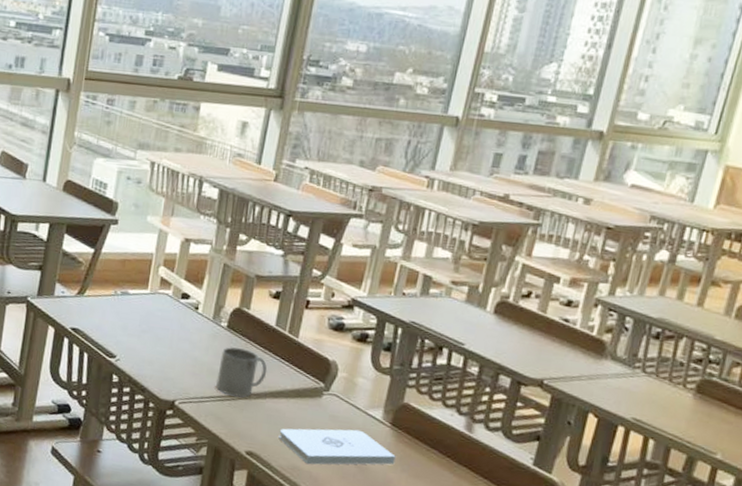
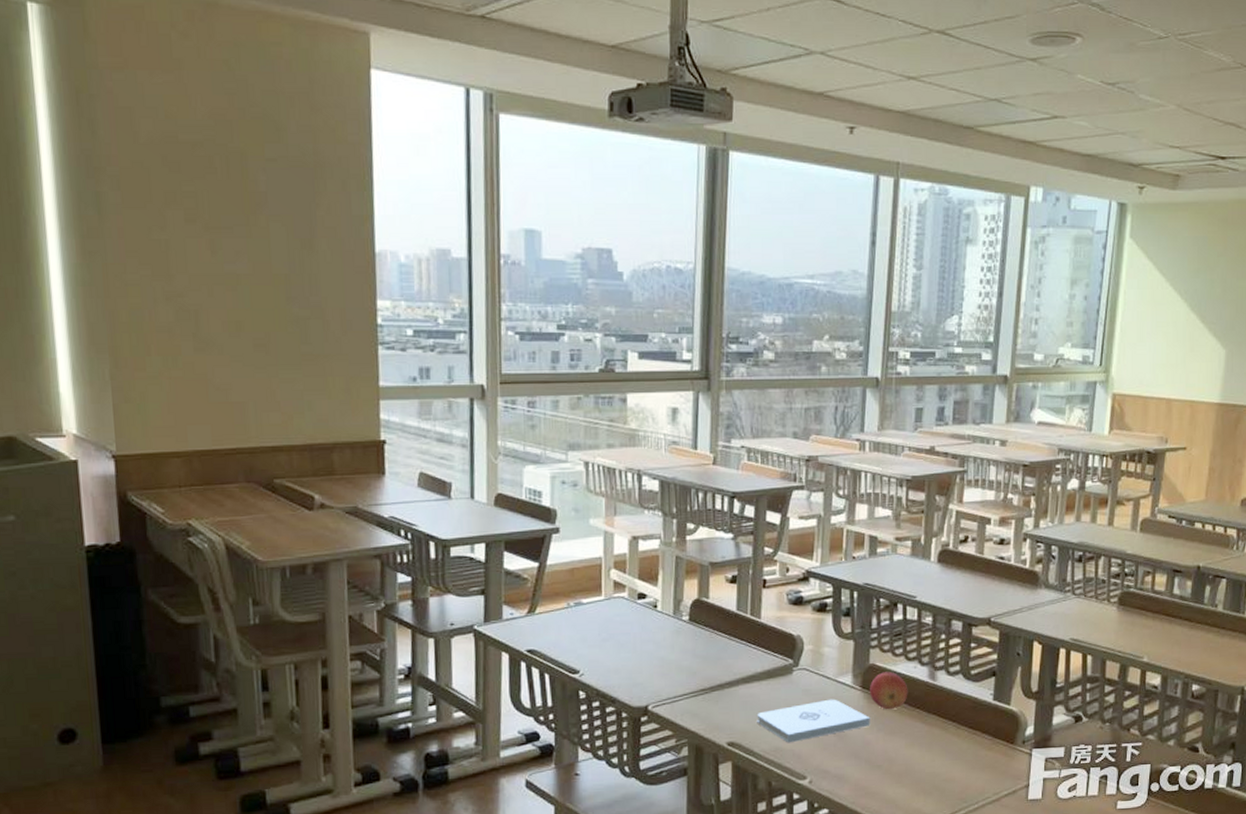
mug: present [216,347,267,398] -> none [687,639,736,690]
apple: none [398,413,441,453] -> present [869,672,908,710]

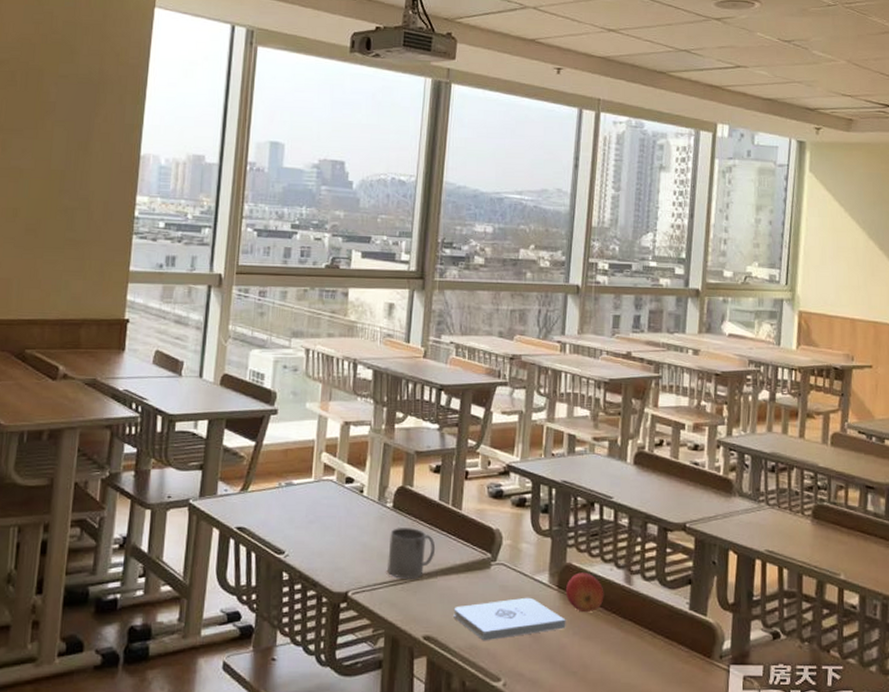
mug: none [687,639,736,690] -> present [387,528,436,579]

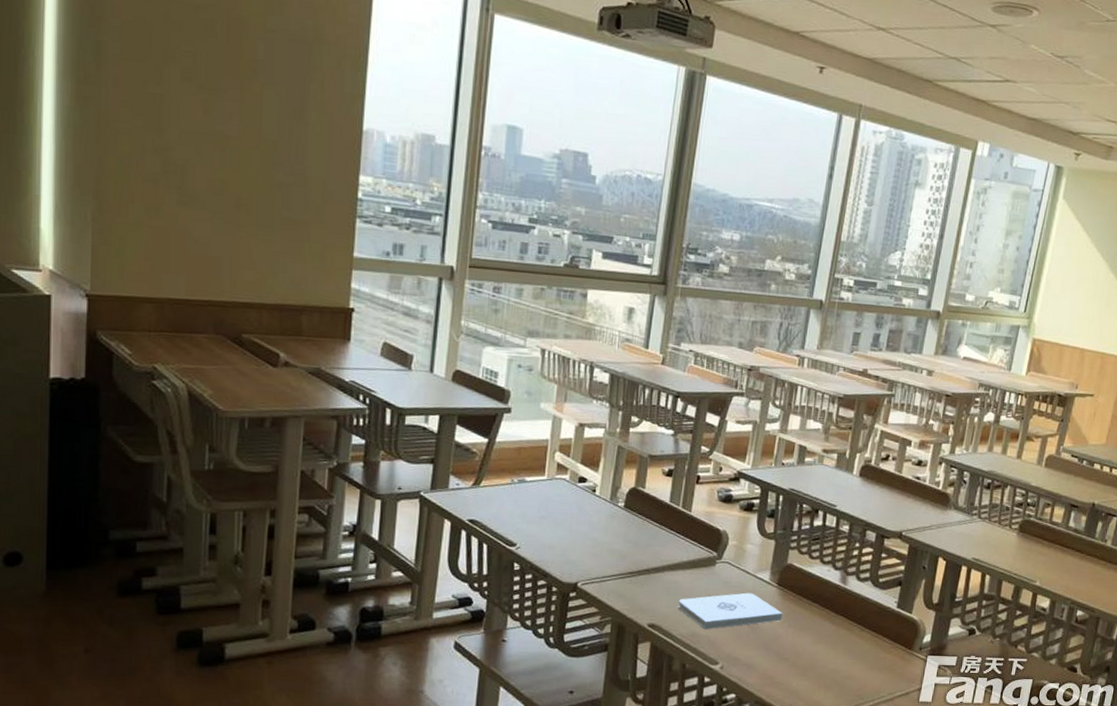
mug: present [387,528,436,579] -> none [616,526,664,573]
apple: present [565,572,604,613] -> none [784,572,821,608]

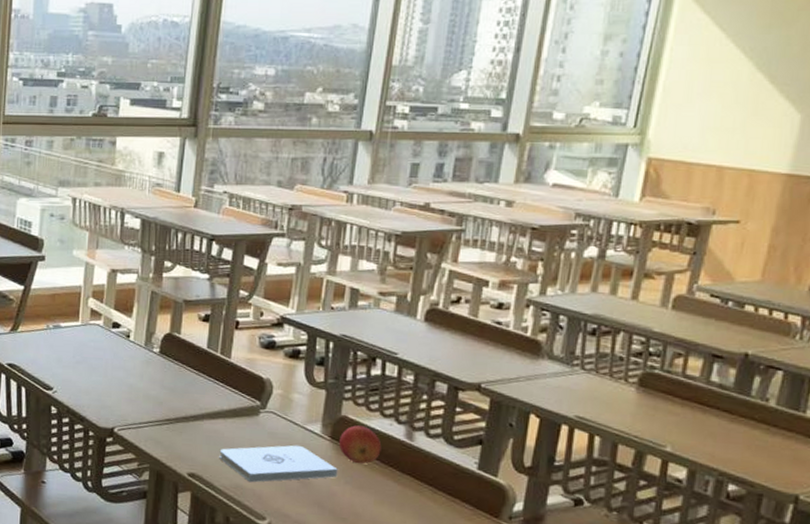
apple: none [784,572,821,608] -> present [338,425,382,464]

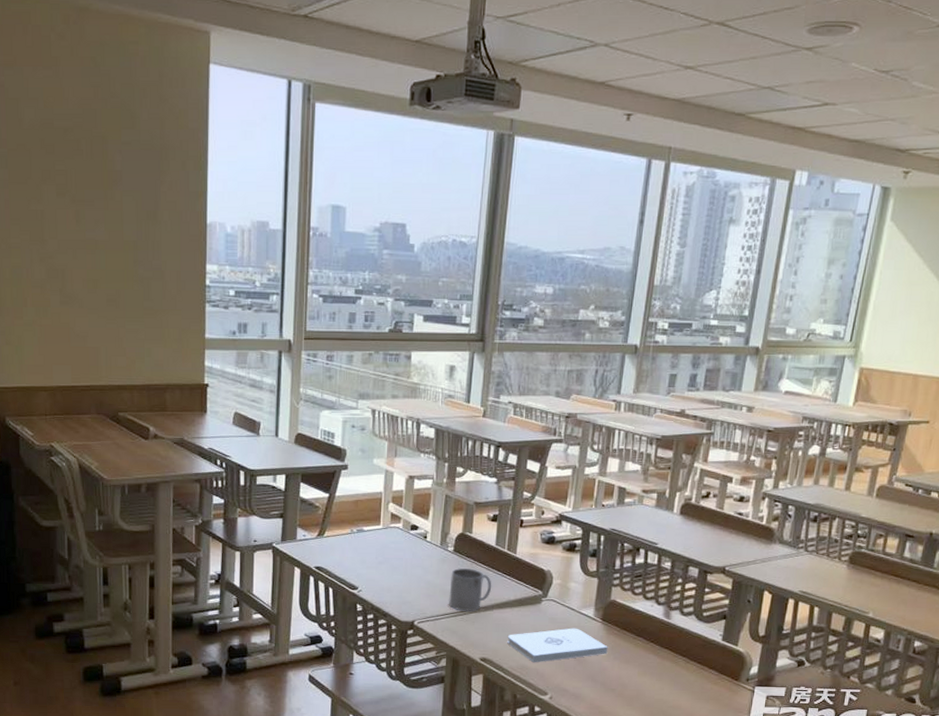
mug: none [153,372,203,421] -> present [449,568,492,611]
apple: present [338,425,382,464] -> none [608,608,644,642]

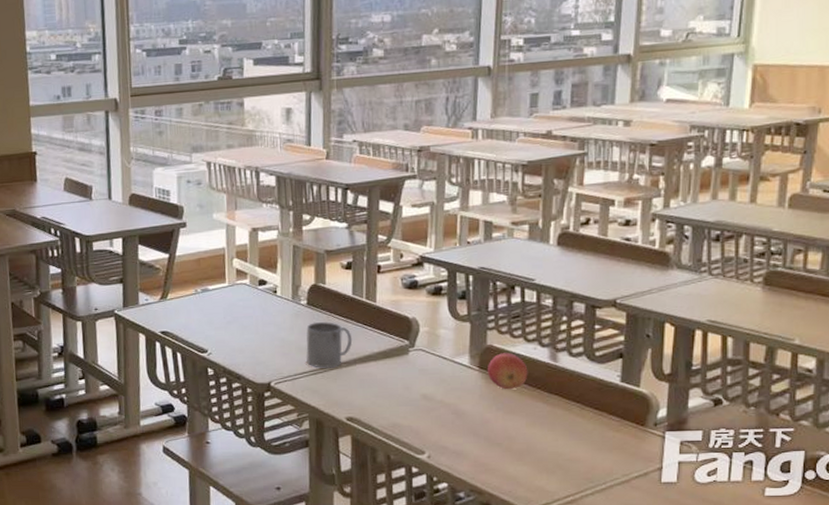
notepad: present [507,628,608,663] -> none [374,378,489,420]
apple: none [608,608,644,642] -> present [487,353,528,390]

